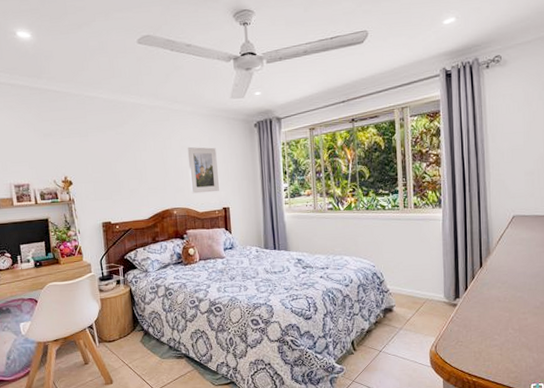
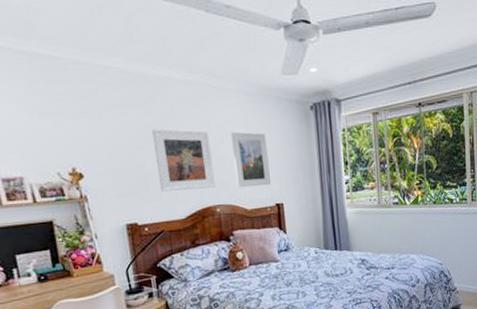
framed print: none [125,145,173,196] -> present [151,129,215,192]

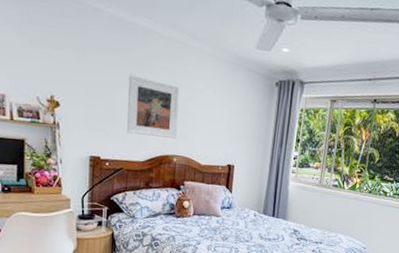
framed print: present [230,131,271,188] -> none [196,91,231,147]

